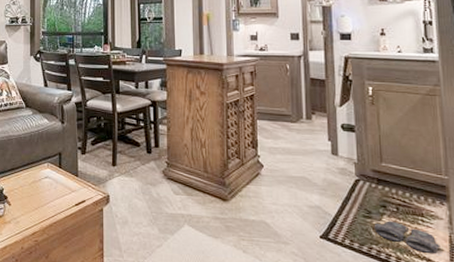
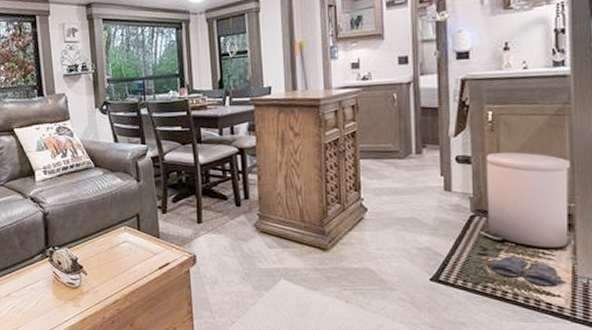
pedal bin: none [364,123,444,219] -> present [480,151,571,251]

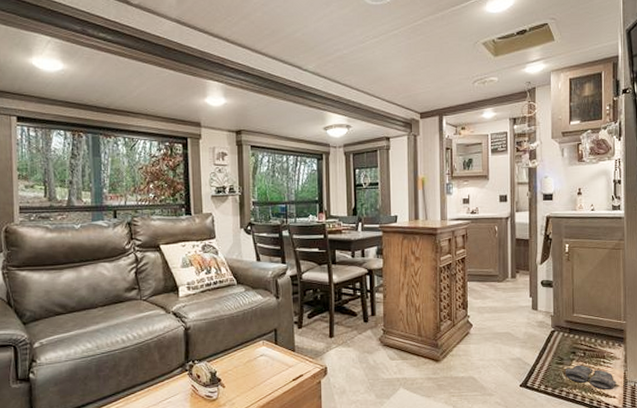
pedal bin: present [480,151,571,251] -> none [558,278,624,360]

